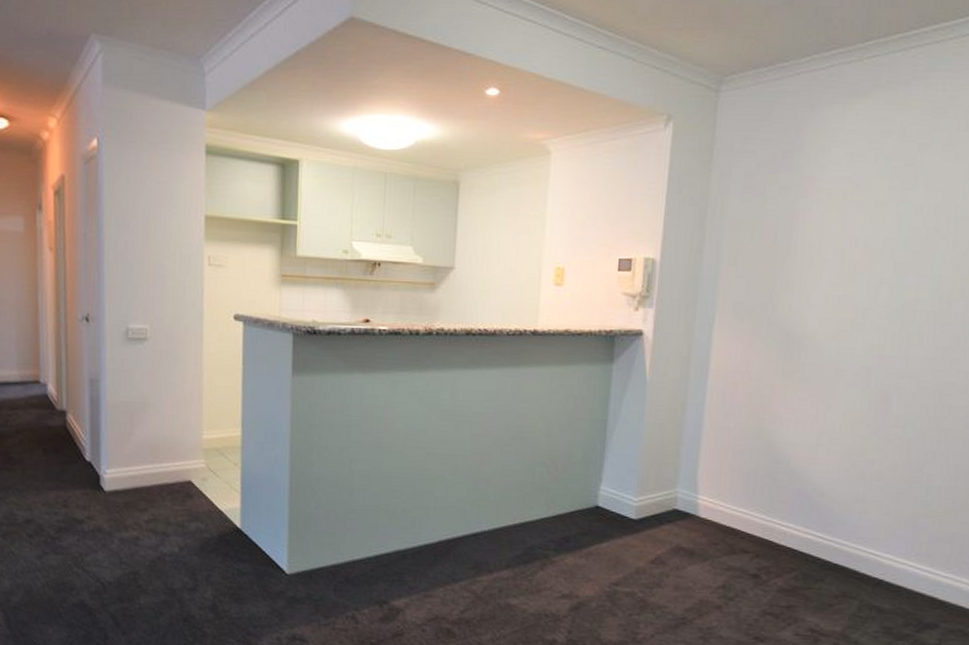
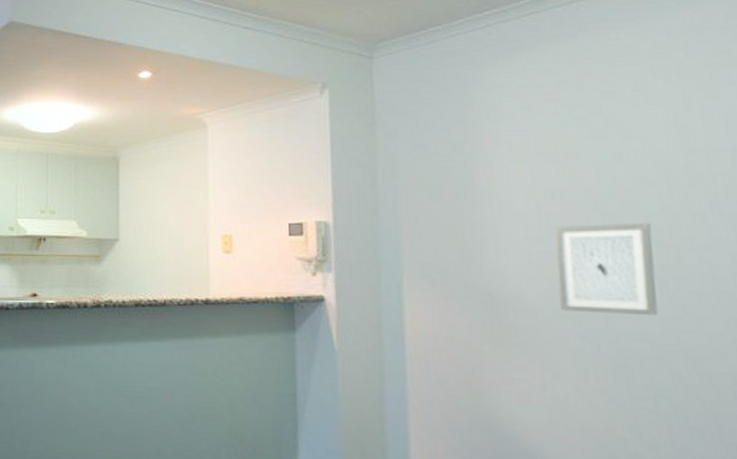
wall art: none [844,272,933,357] -> present [554,222,658,316]

